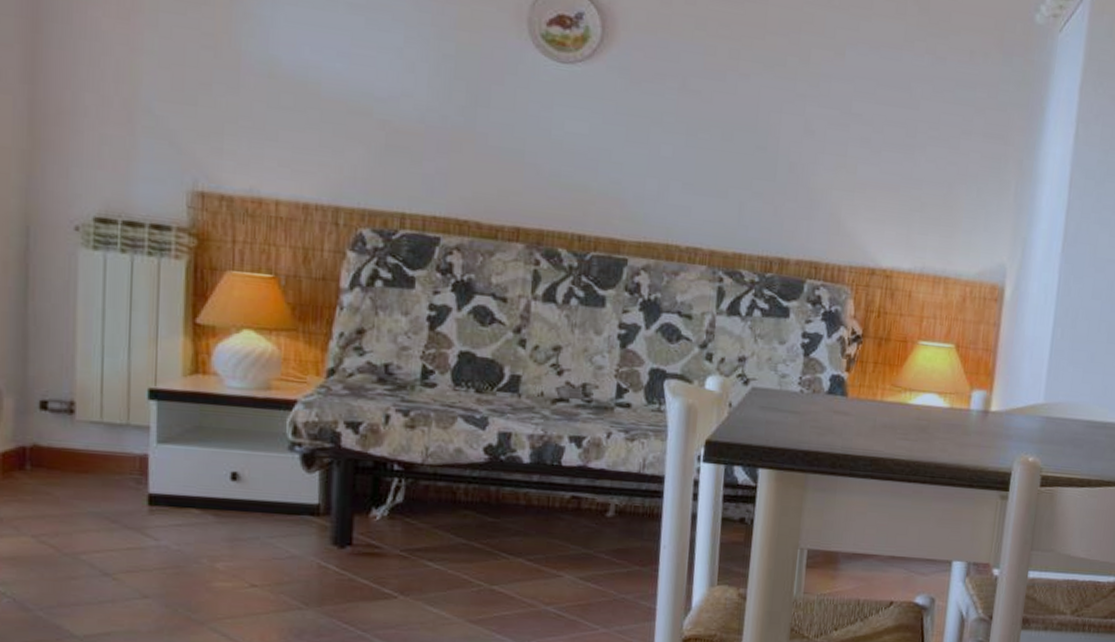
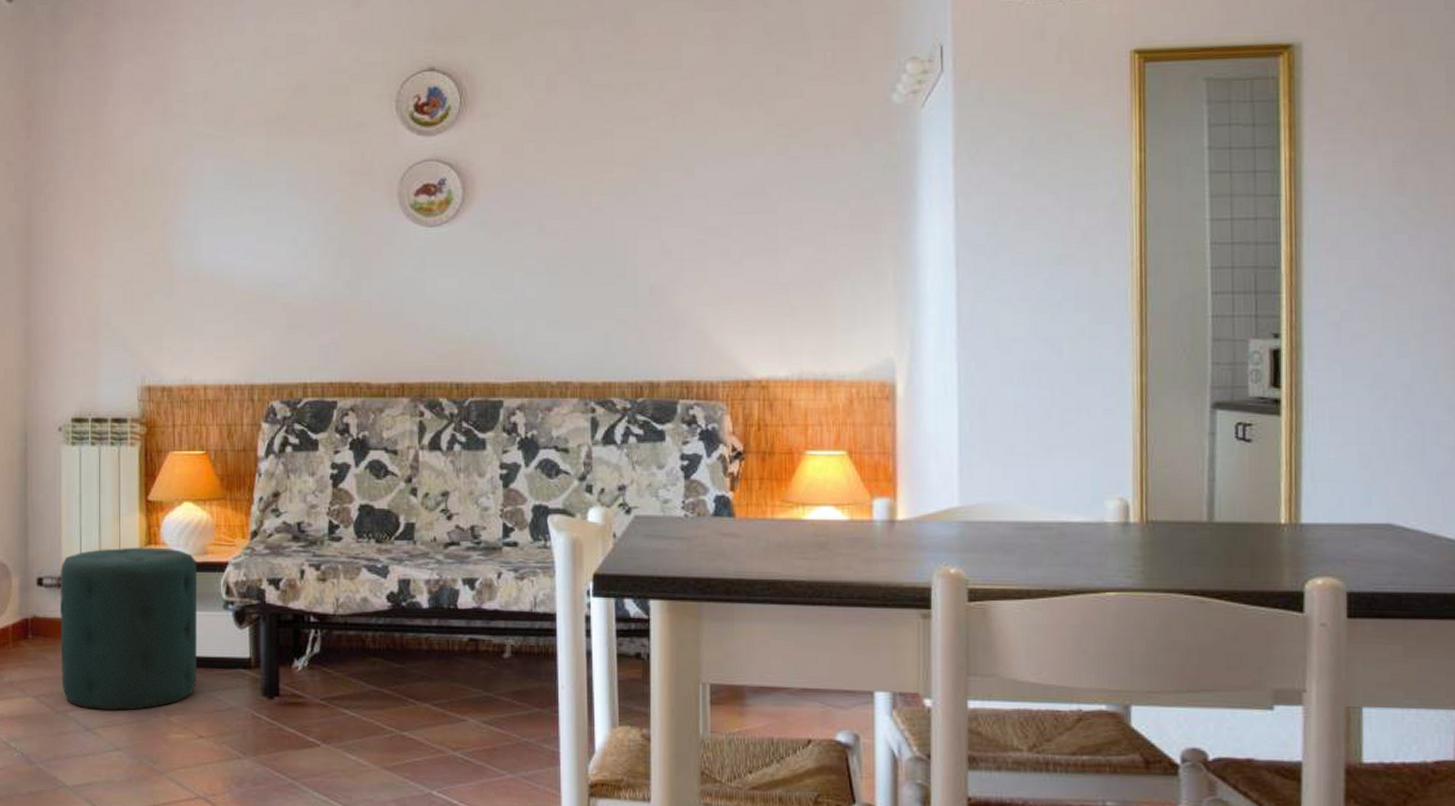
ottoman: none [71,373,257,555] -> present [60,547,197,711]

